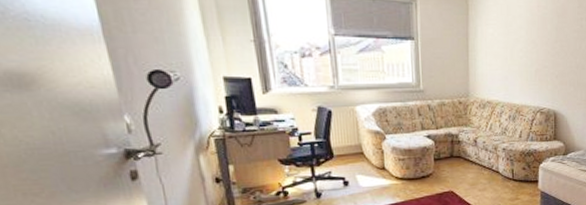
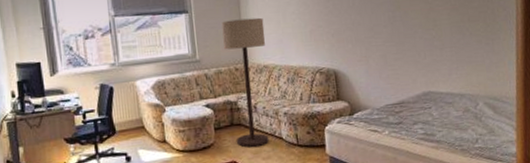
floor lamp: none [448,52,491,179] -> present [221,17,269,148]

